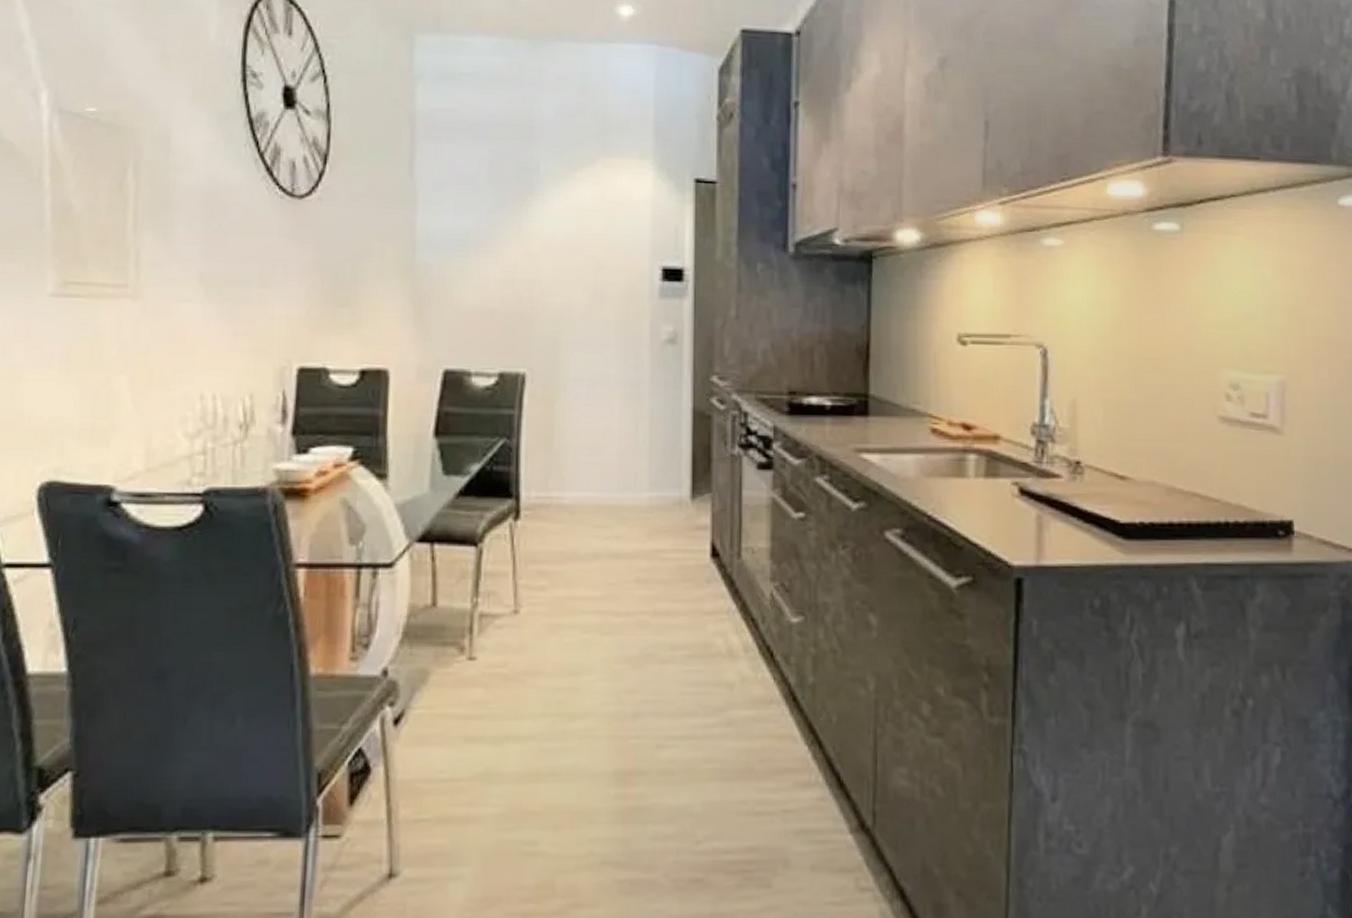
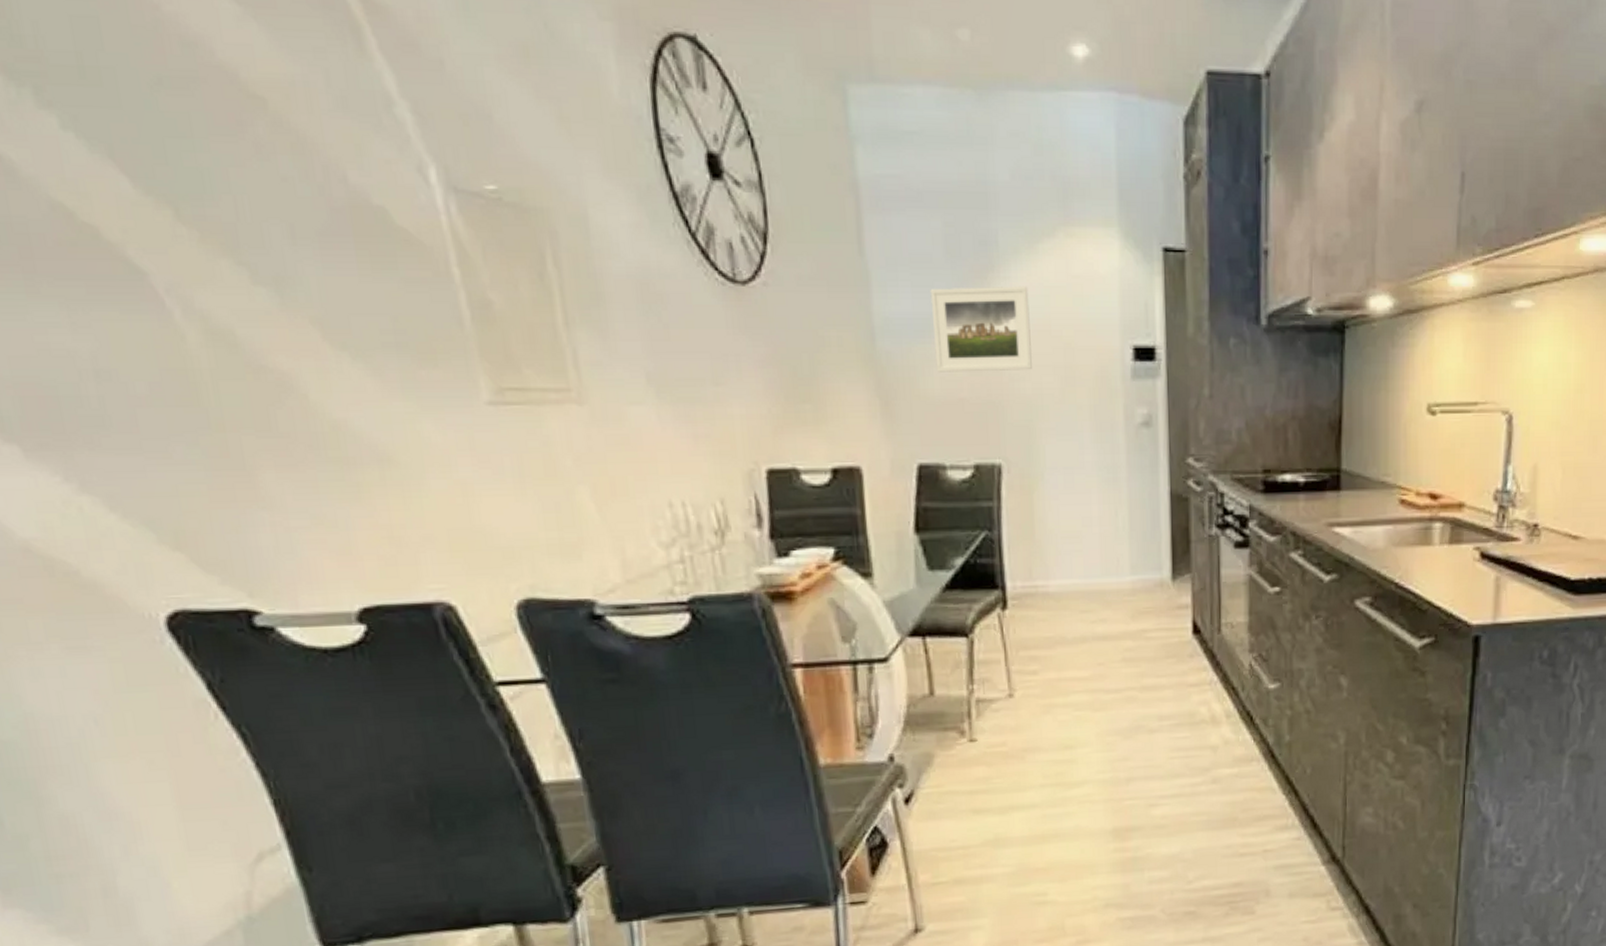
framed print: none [470,207,564,286] -> present [930,285,1032,372]

